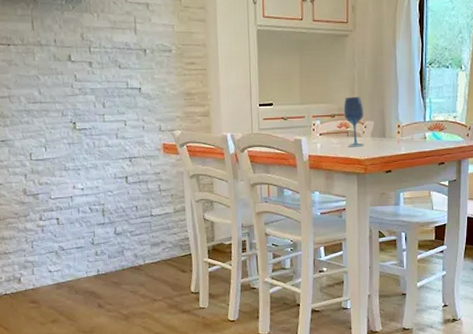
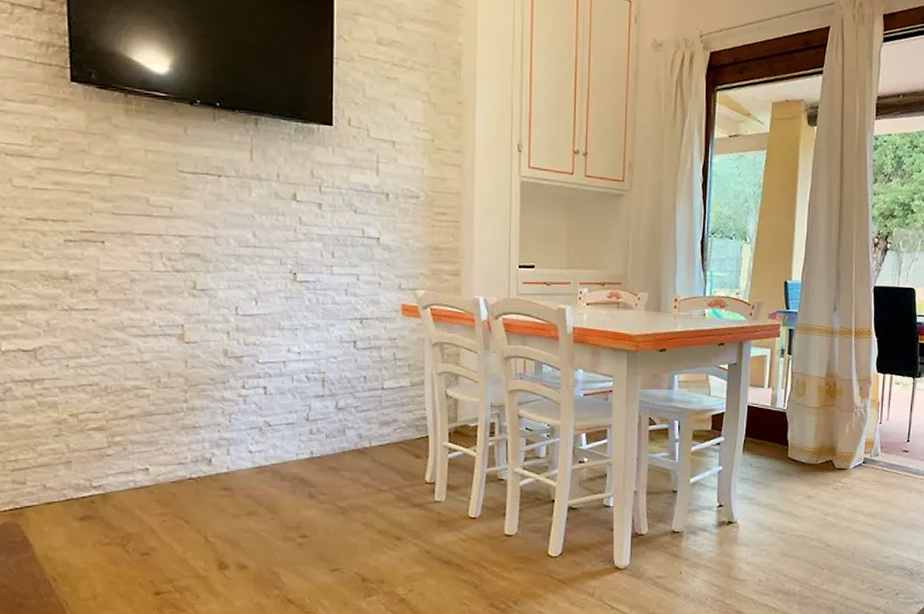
wineglass: present [343,96,364,147] -> none [615,264,637,321]

